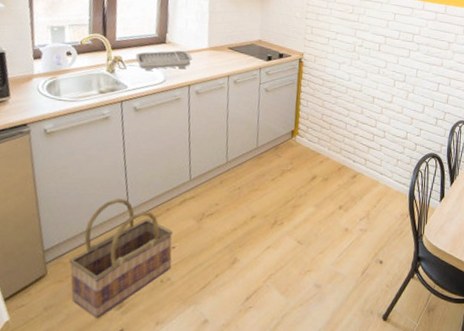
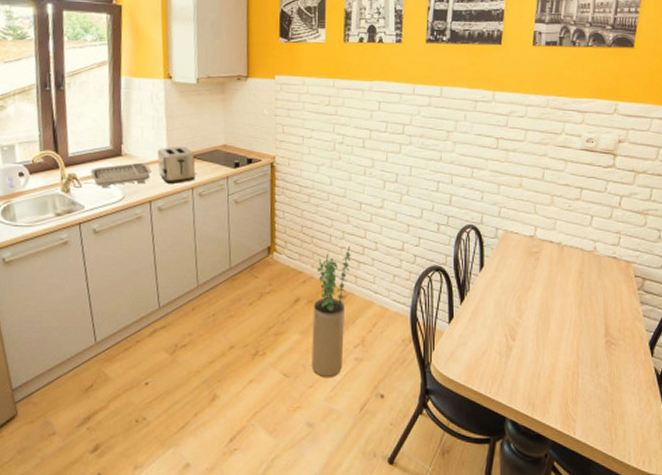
basket: present [69,199,174,318] -> none [39,331,146,462]
toaster: none [198,38,233,71] -> present [157,146,196,183]
vase: none [322,132,363,246] -> present [311,245,351,378]

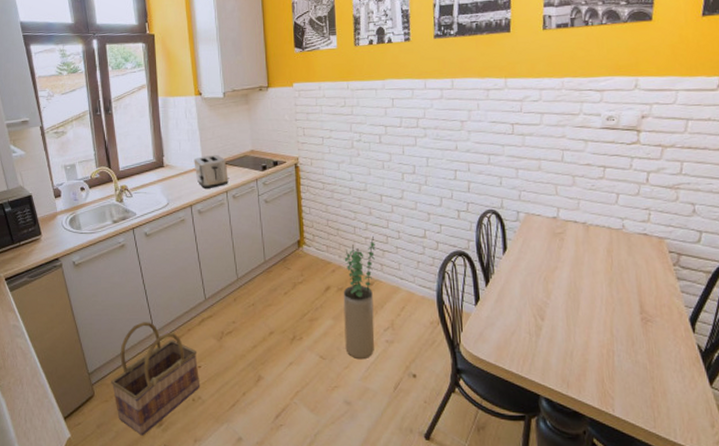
basket: none [39,331,146,462] -> present [111,322,201,436]
dish rack: present [91,162,152,188] -> none [139,171,190,197]

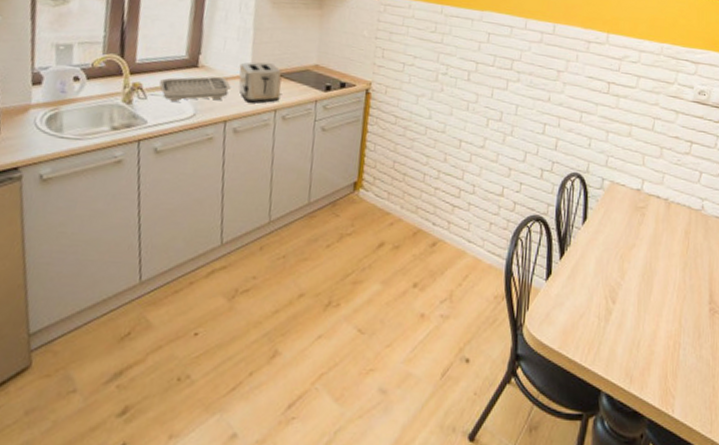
basket: present [111,322,201,436] -> none [60,267,197,428]
dish rack: none [139,171,190,197] -> present [159,76,231,103]
vase: present [343,235,376,360] -> none [391,186,446,337]

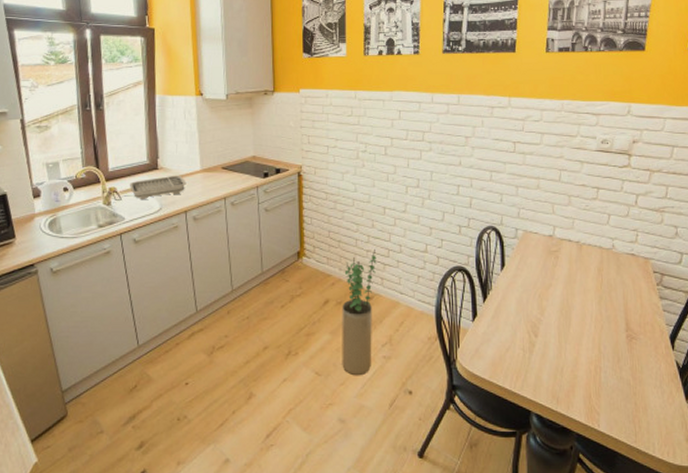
toaster: present [238,62,282,103] -> none [191,158,227,194]
vase: none [391,186,446,337] -> present [342,248,377,376]

